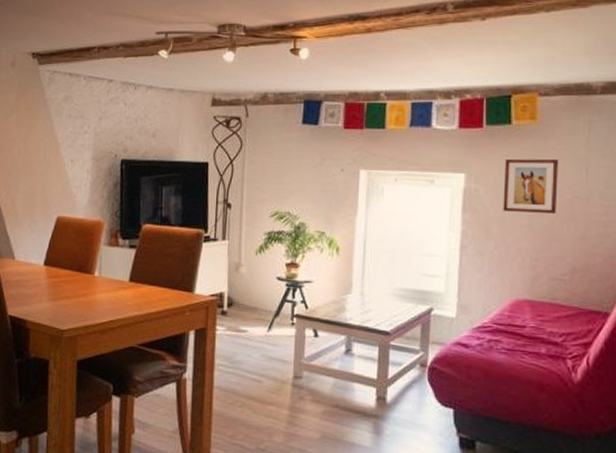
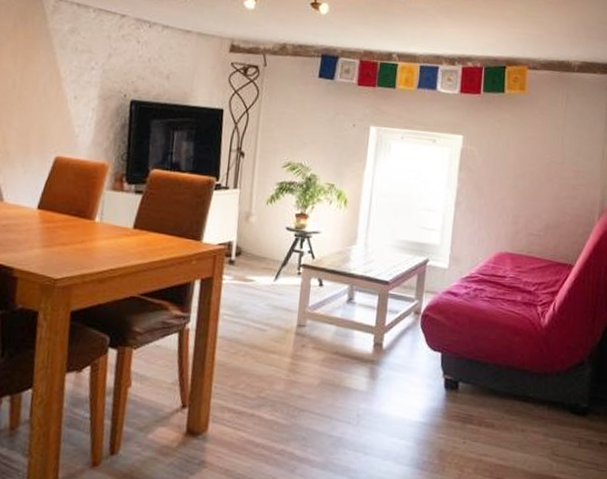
wall art: present [503,158,559,214] -> none [493,124,541,176]

